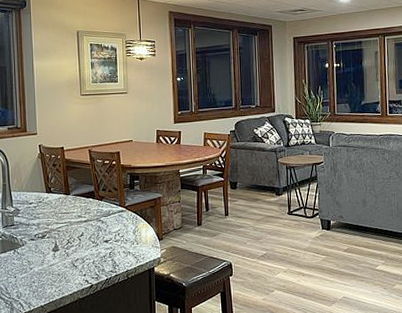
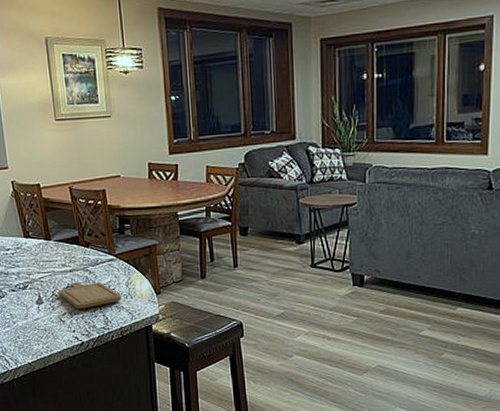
chopping board: none [74,231,129,255] -> present [59,282,122,309]

